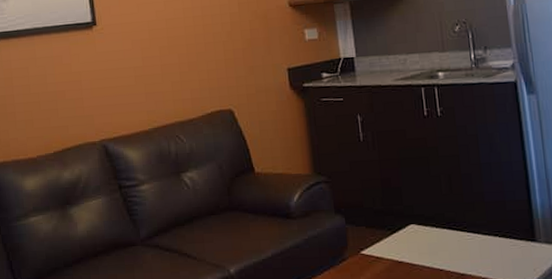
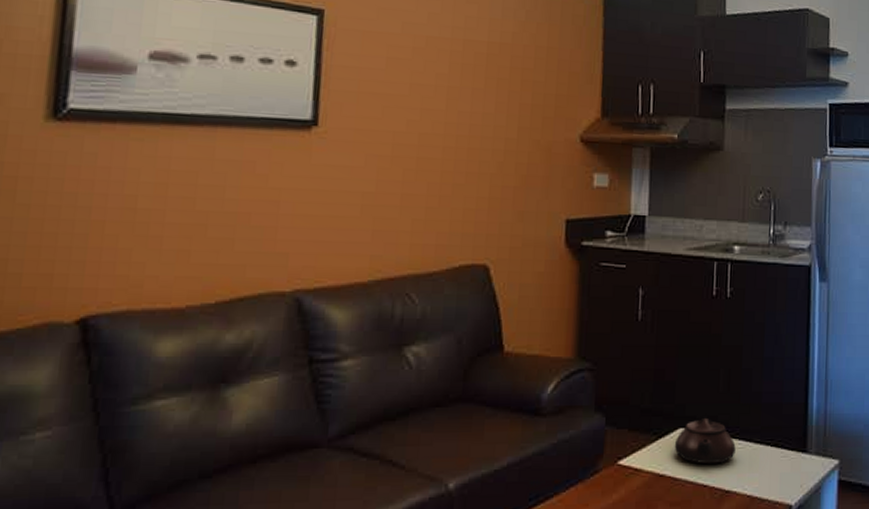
teapot: none [407,215,466,253] -> present [674,417,736,465]

